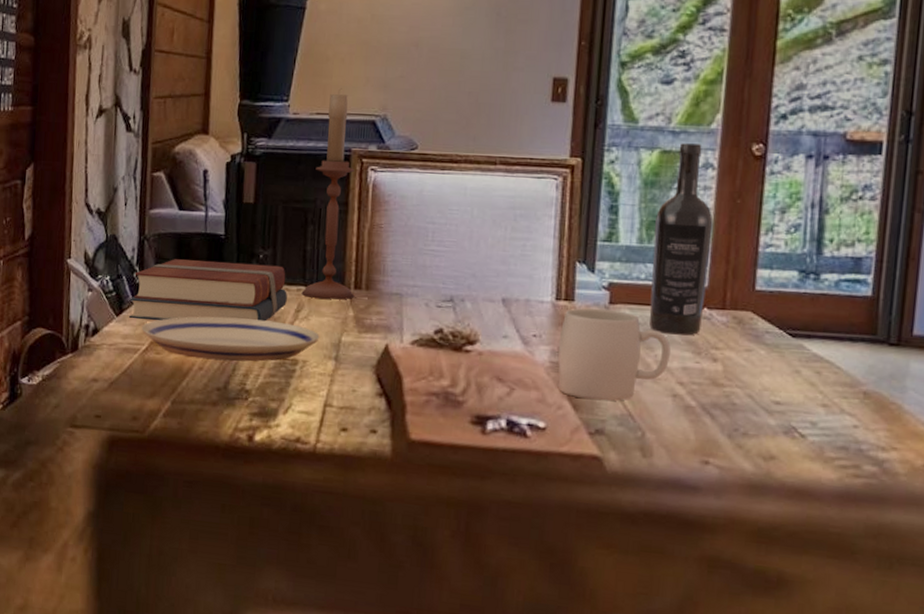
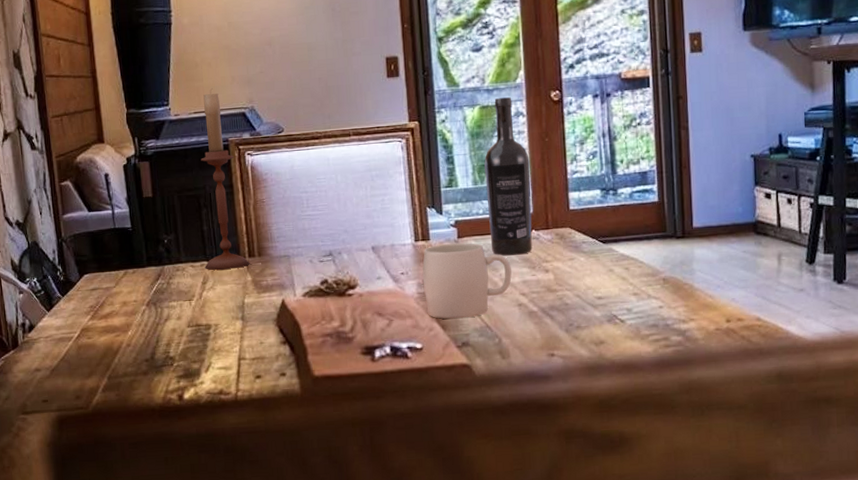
books: present [128,259,287,322] -> none [57,247,194,312]
plate: present [142,317,320,362] -> none [72,295,226,337]

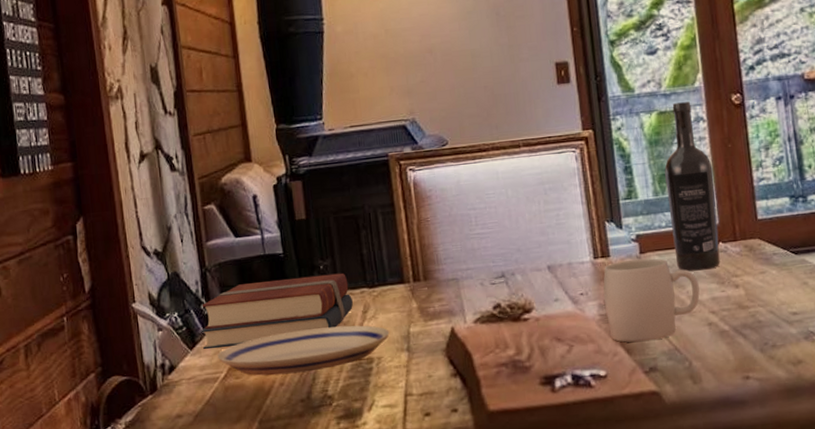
books: none [57,247,194,312] -> present [200,273,353,350]
plate: none [72,295,226,337] -> present [217,325,390,376]
candlestick: present [201,88,250,270] -> none [358,100,415,297]

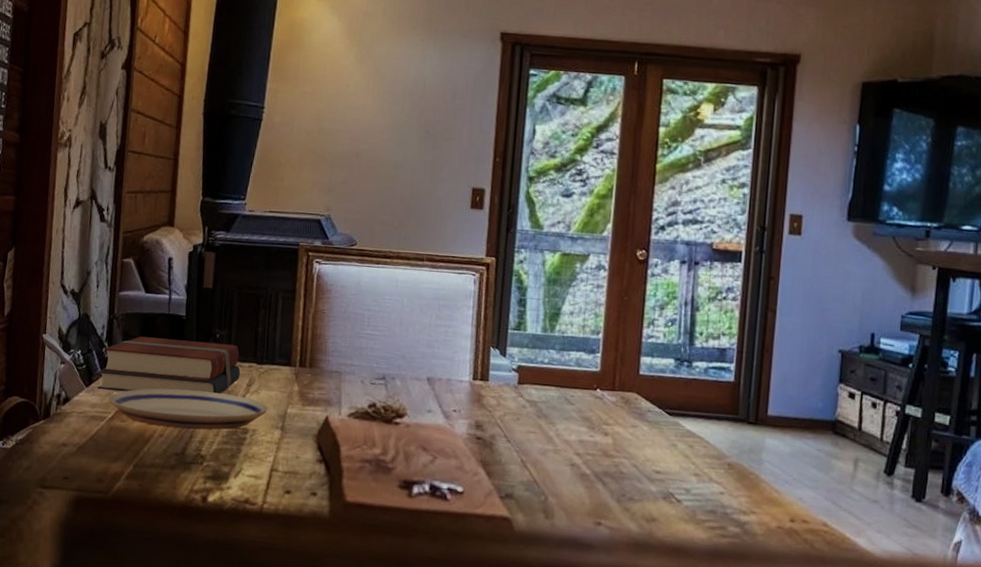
mug: present [603,258,700,343] -> none [474,387,569,469]
wine bottle: present [664,102,720,271] -> none [551,247,605,413]

